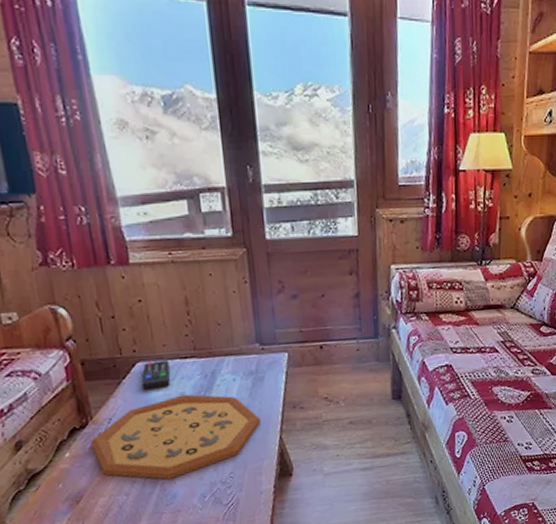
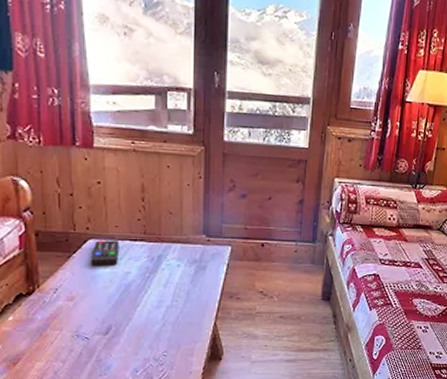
decorative tray: present [90,394,261,480] -> none [34,274,199,351]

